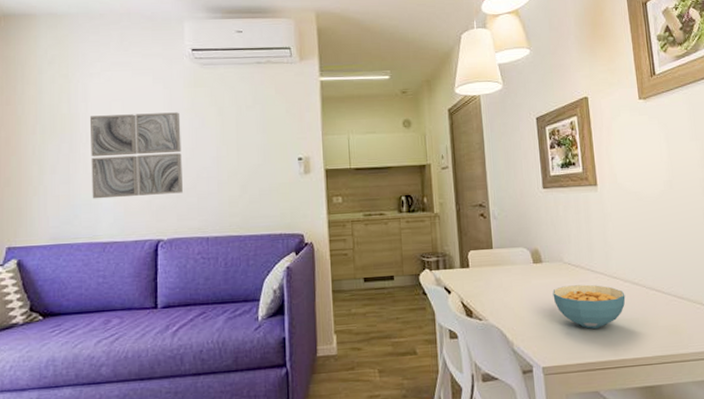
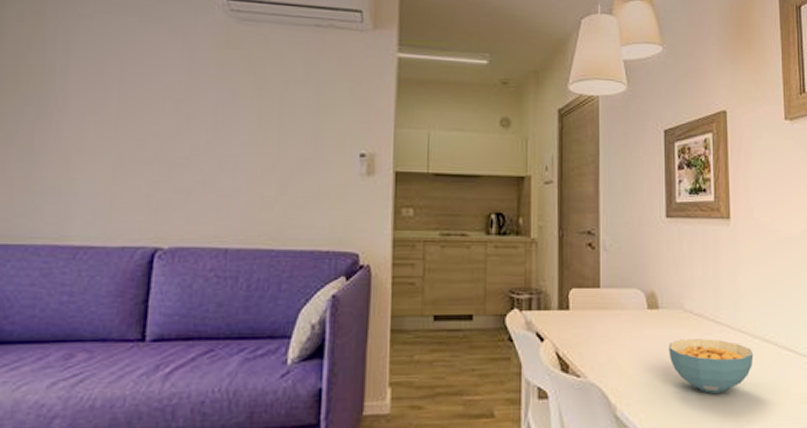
wall art: present [89,112,183,199] -> none [63,72,203,187]

